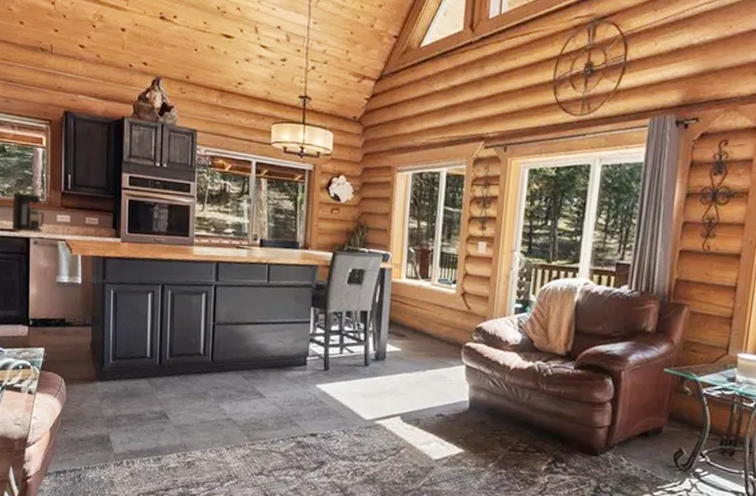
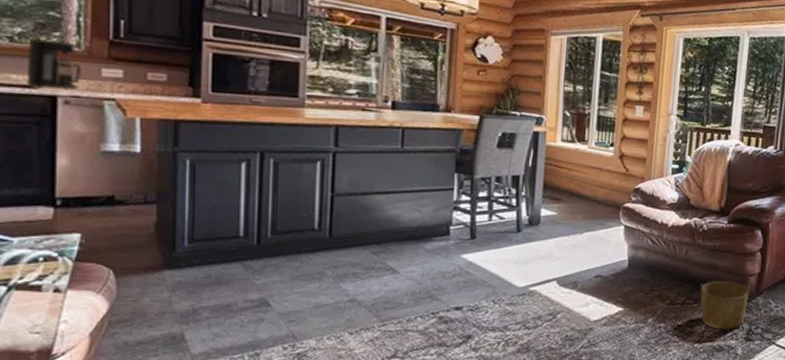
basket: none [543,430,599,485] -> present [700,281,751,330]

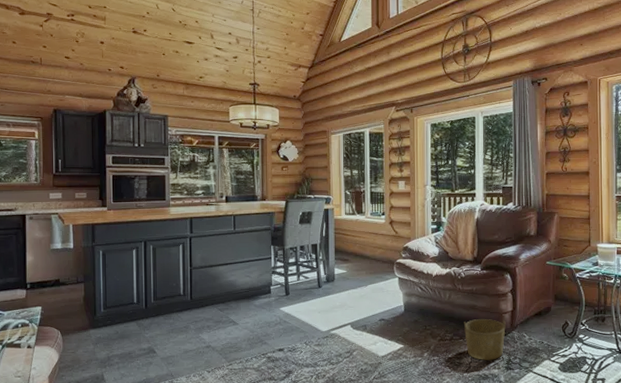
coffee maker: present [26,38,81,91] -> none [9,178,38,211]

